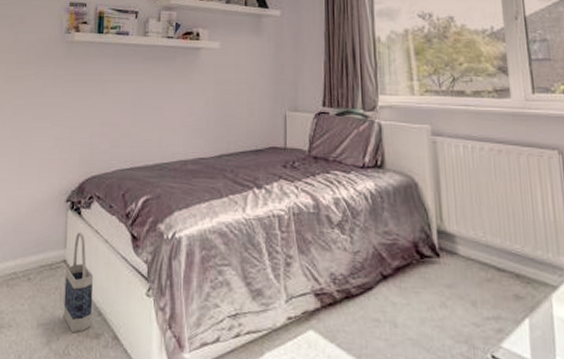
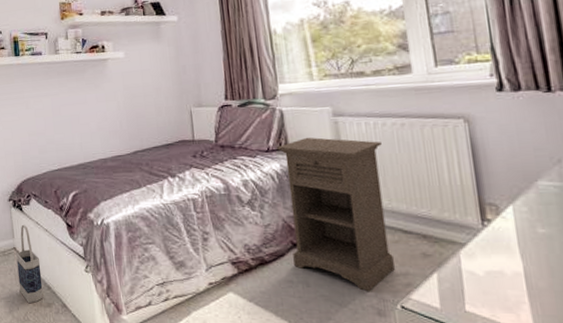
nightstand: none [373,155,486,337] -> present [277,137,395,292]

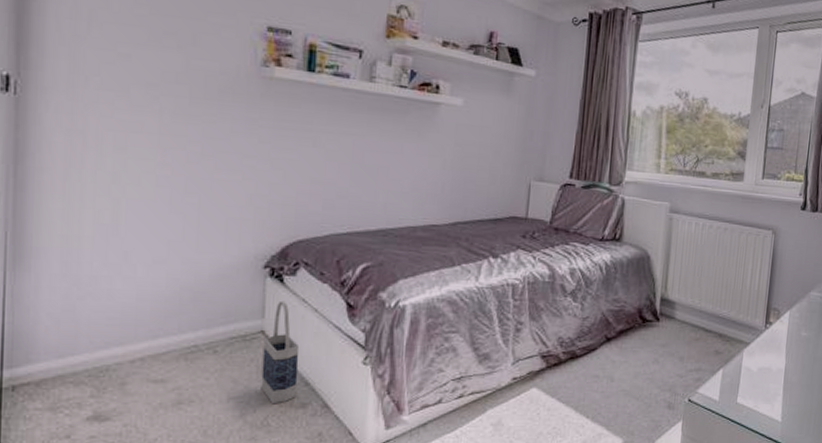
nightstand: present [277,137,395,292] -> none [603,230,705,387]

